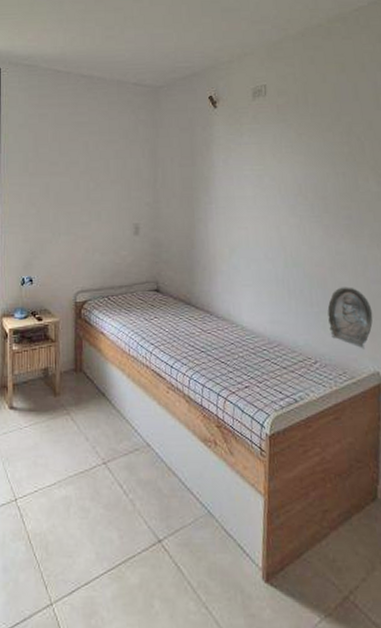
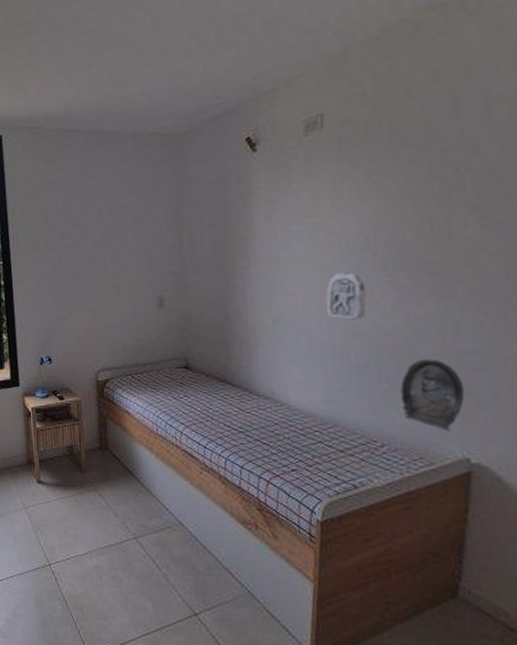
wall relief: none [270,211,301,252] -> present [326,271,367,320]

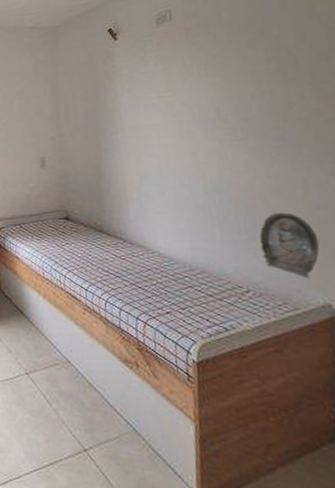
wall relief: present [326,271,367,320] -> none [185,136,222,178]

